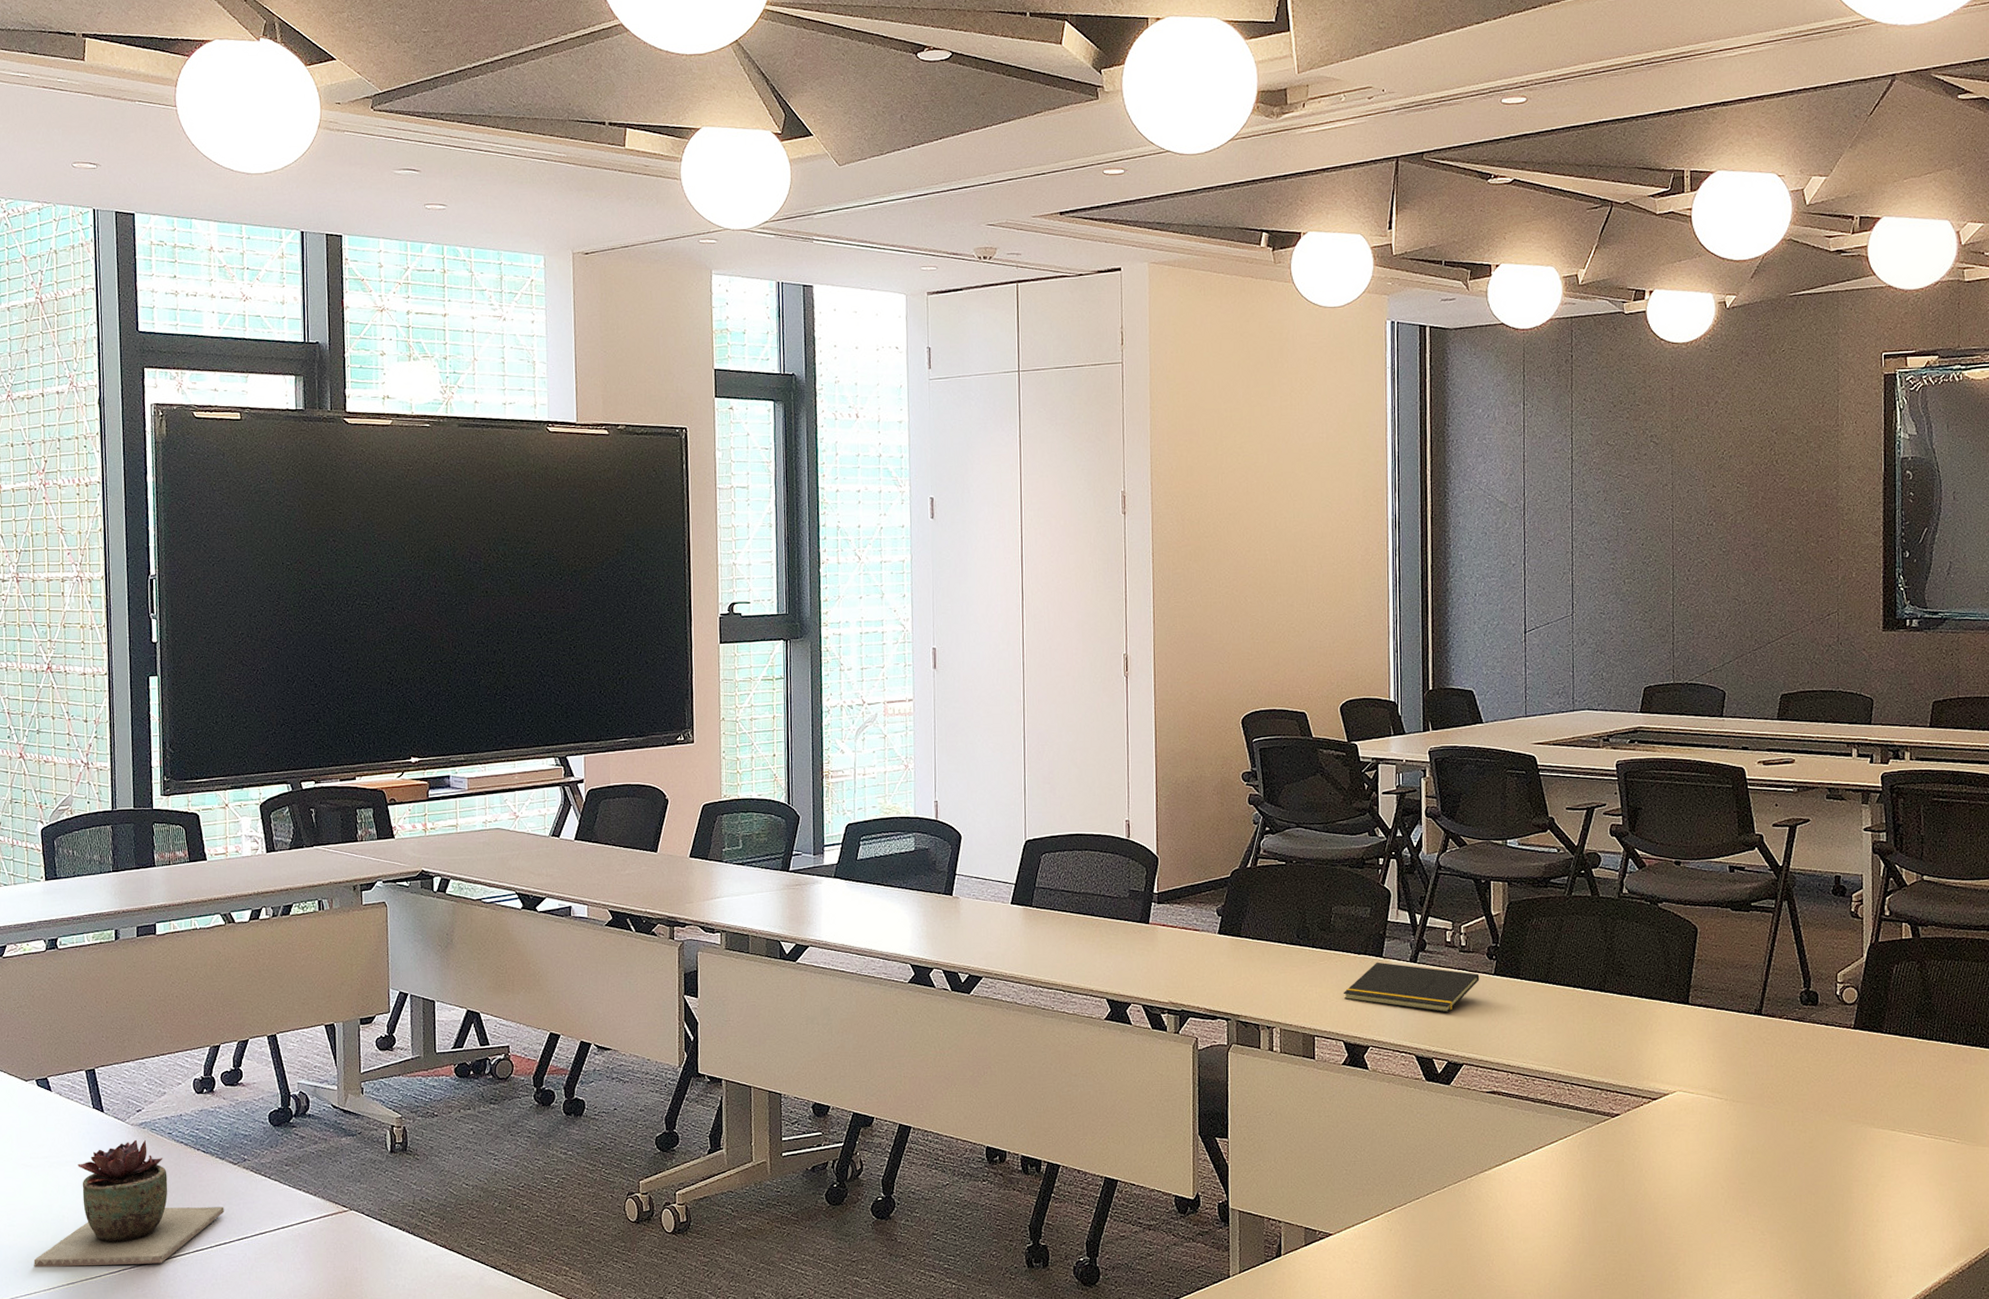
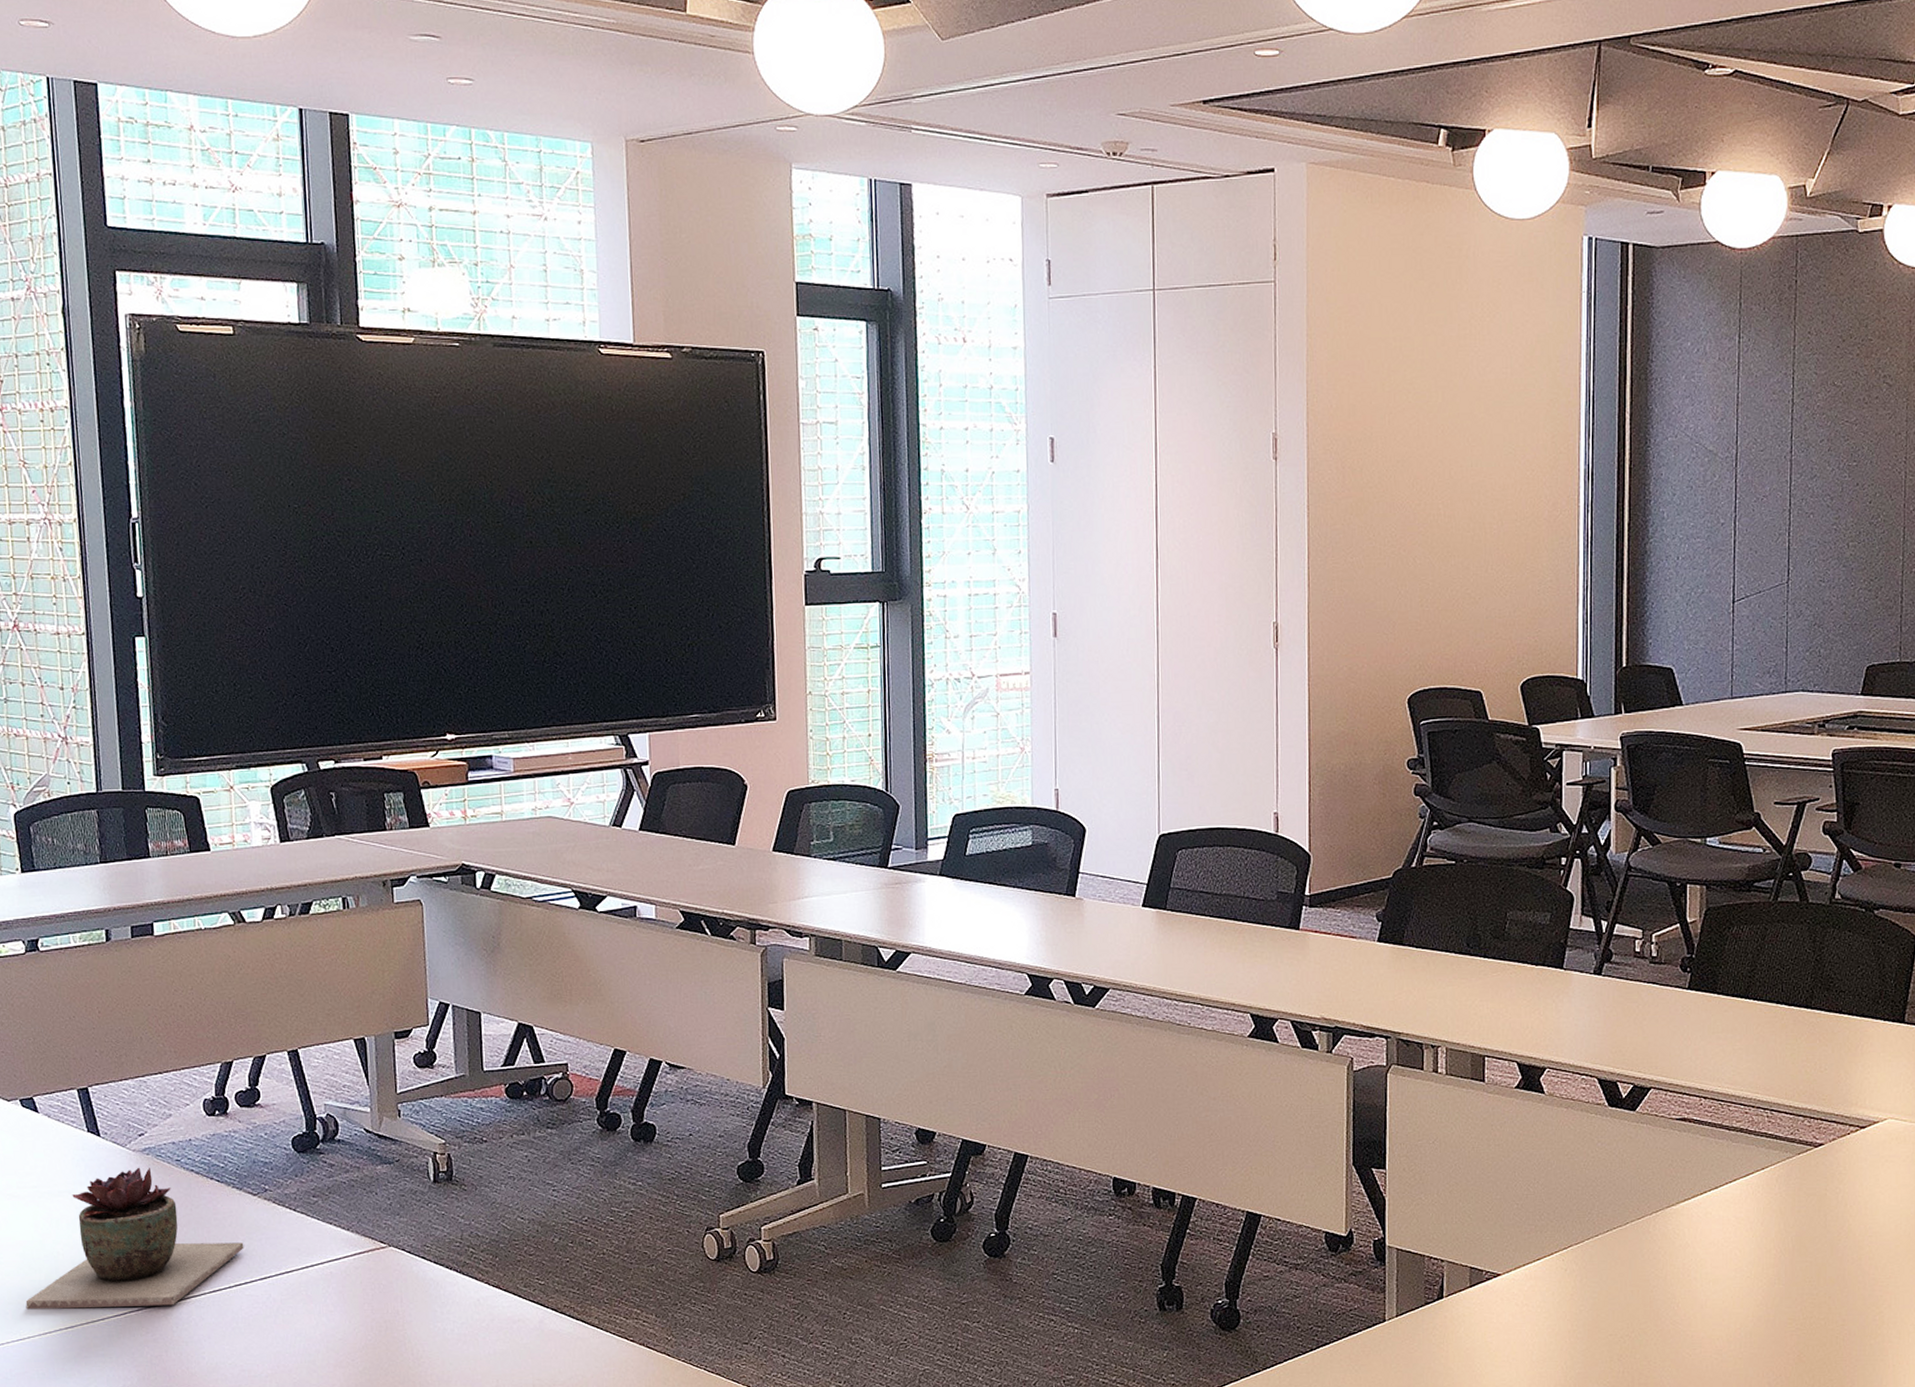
notepad: present [1343,962,1480,1013] -> none [1517,974,1672,1032]

